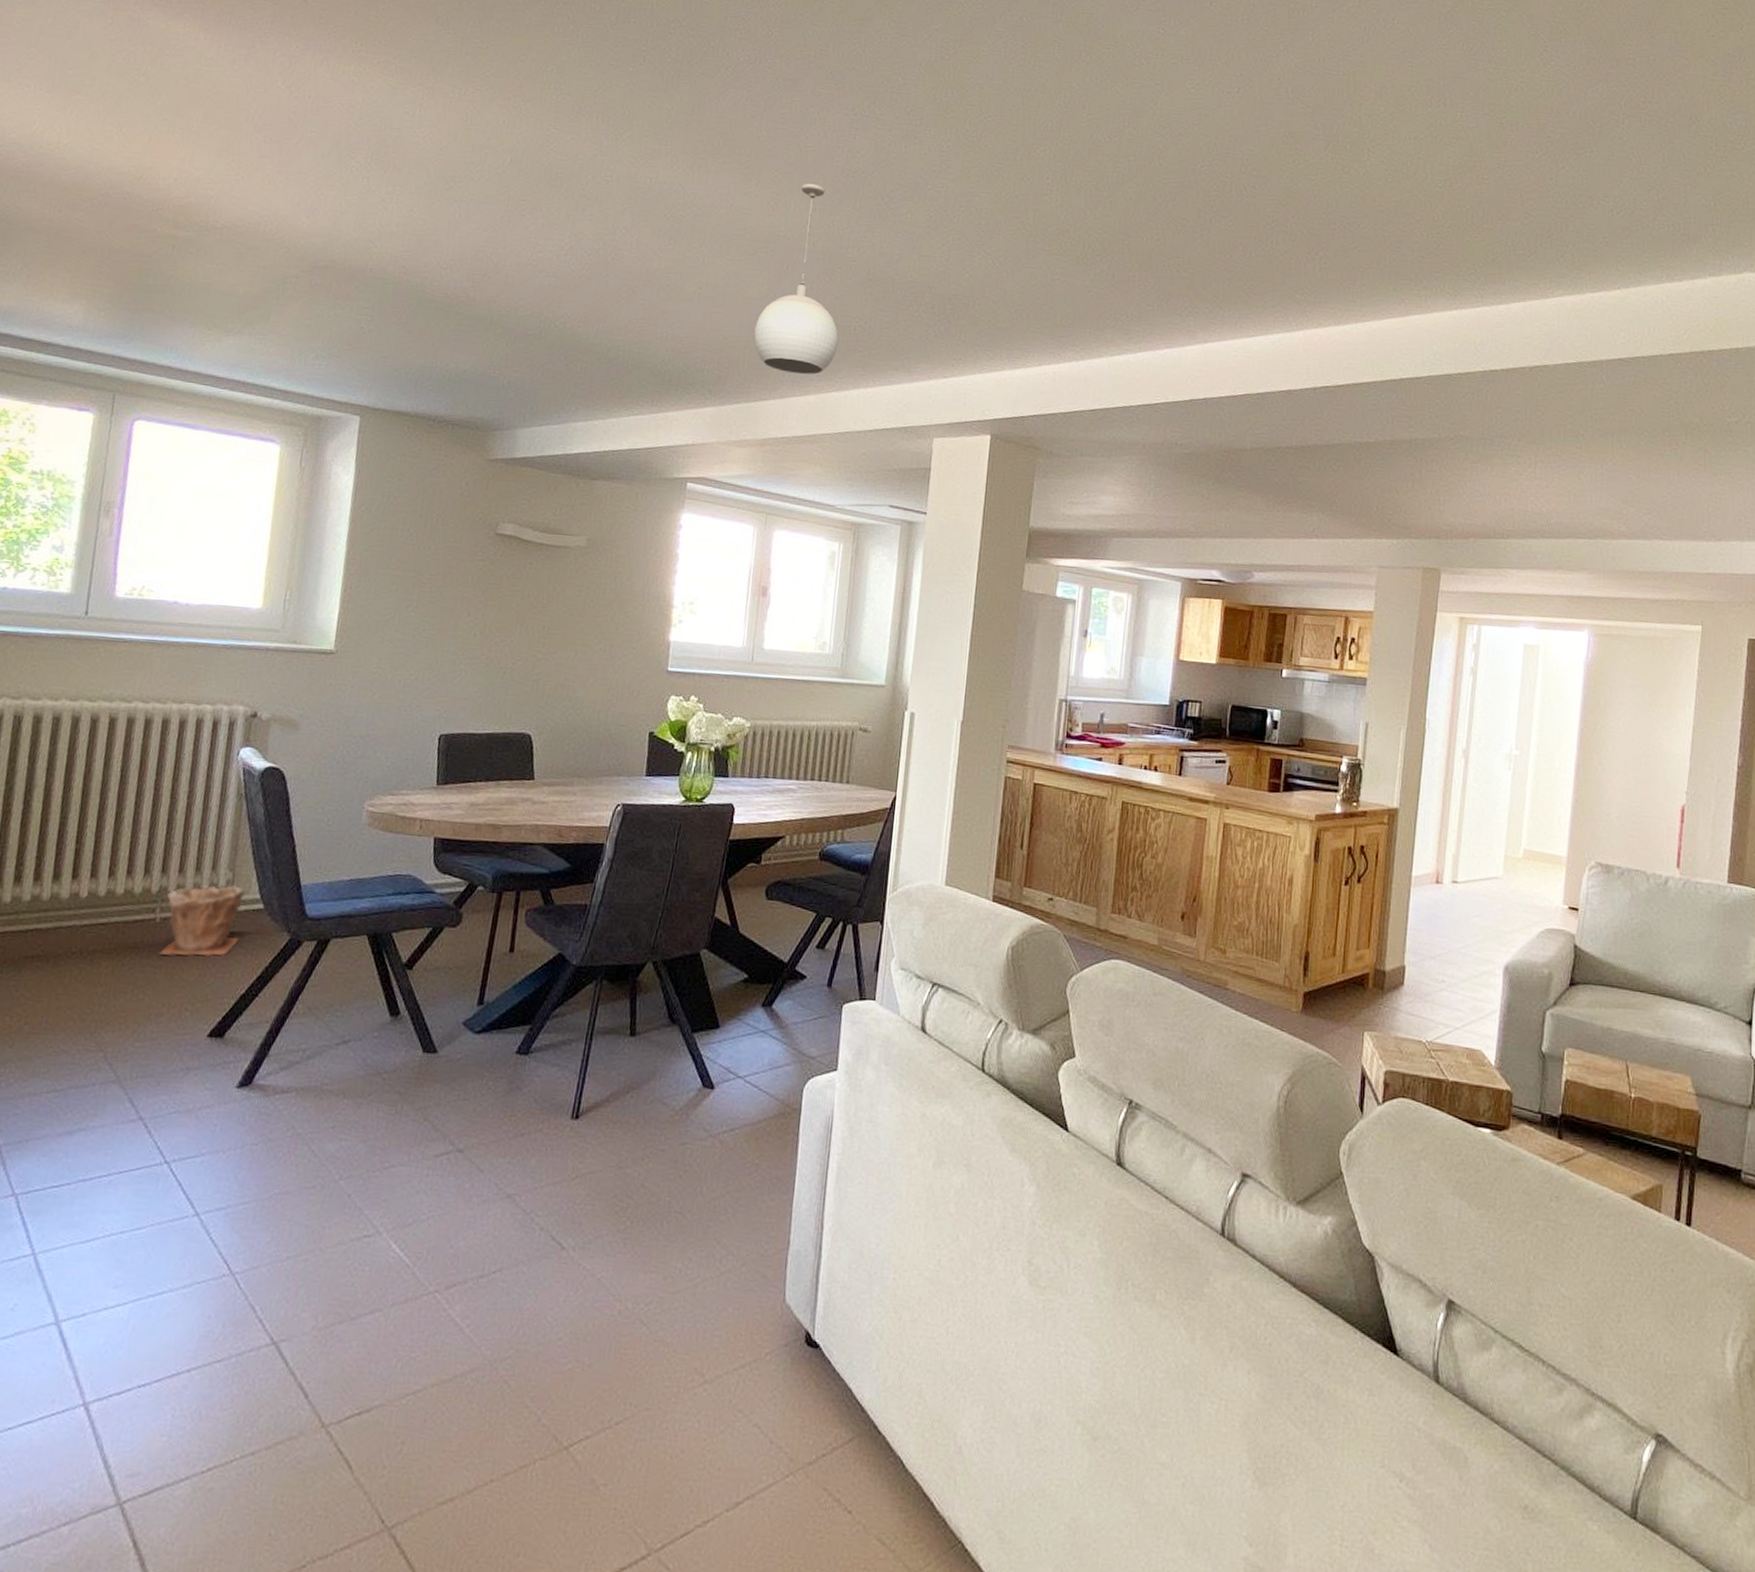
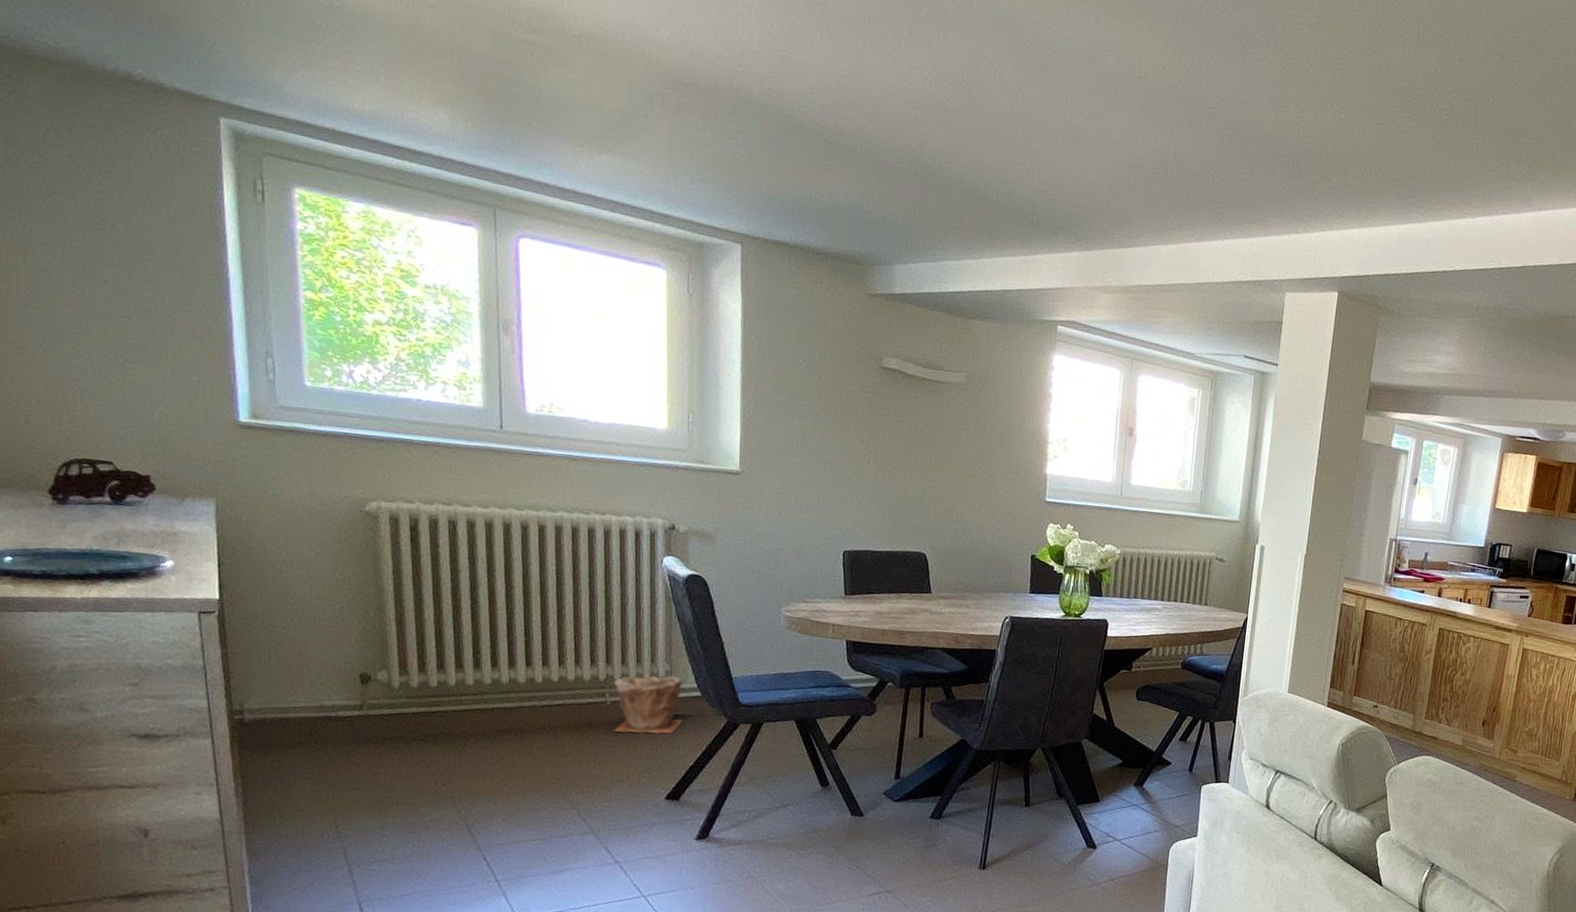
pendant light: present [753,183,839,375] -> none [1117,21,1198,224]

